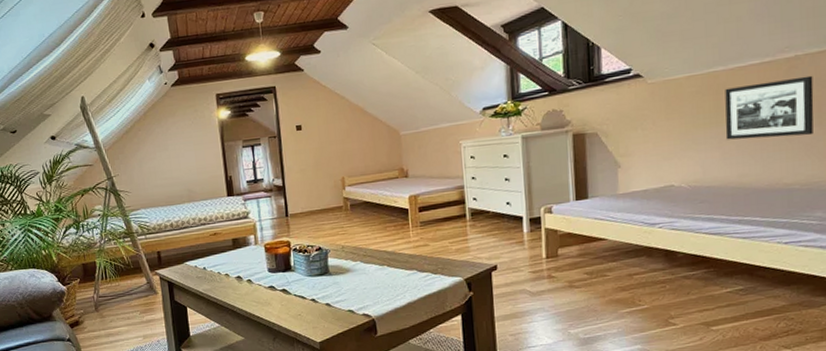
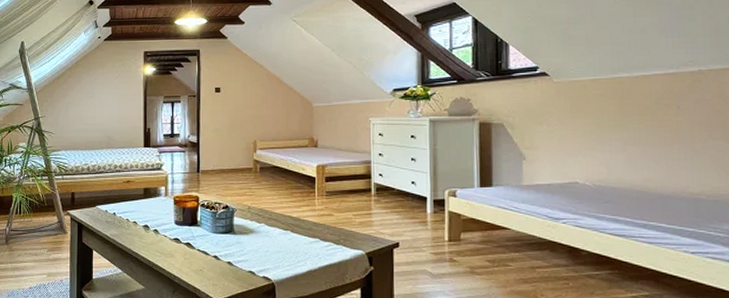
picture frame: present [725,75,814,140] -> none [629,90,719,148]

